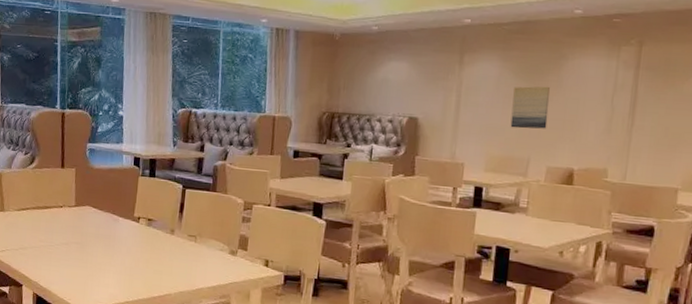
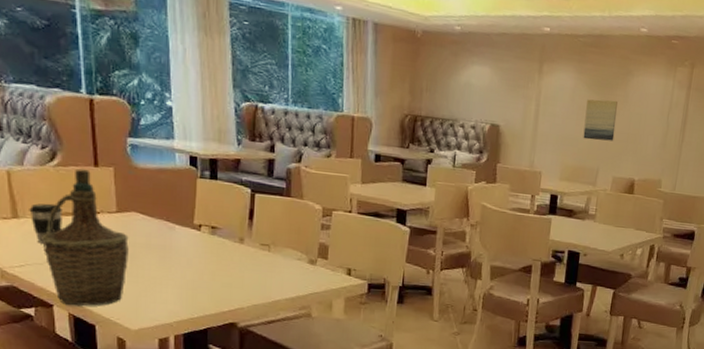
coffee cup: none [12,199,36,233] -> present [29,203,62,244]
bottle: none [19,170,83,287] -> present [42,168,129,306]

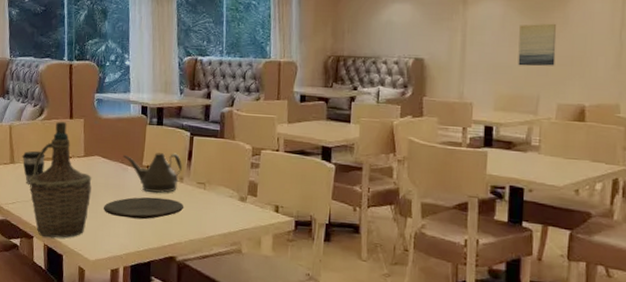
plate: none [145,259,246,284] -> present [103,197,184,220]
teapot: none [167,210,242,256] -> present [122,153,182,194]

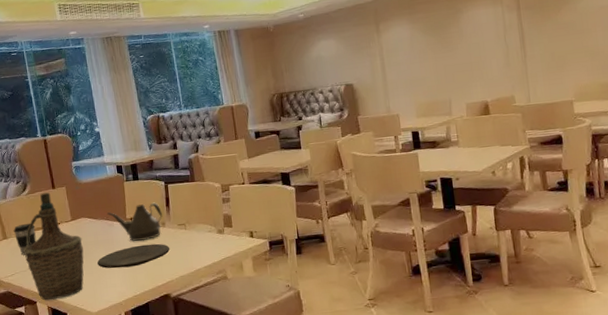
wall art: present [518,23,557,67] -> none [425,37,459,77]

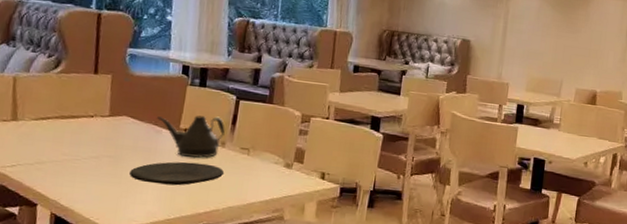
coffee cup: present [13,223,37,255] -> none [28,107,59,145]
bottle: present [23,192,84,301] -> none [35,75,118,206]

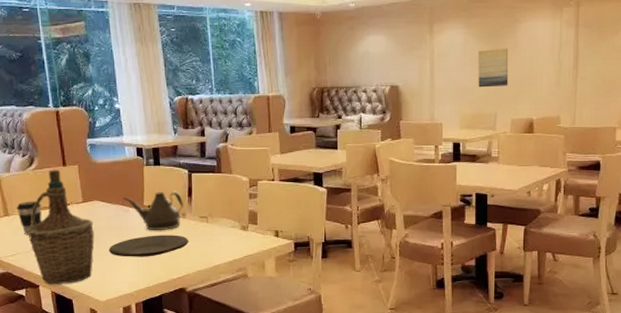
coffee cup: none [28,107,59,145] -> present [16,201,42,235]
bottle: none [35,75,118,206] -> present [27,169,95,285]
wall art: none [547,18,580,56] -> present [478,48,509,88]

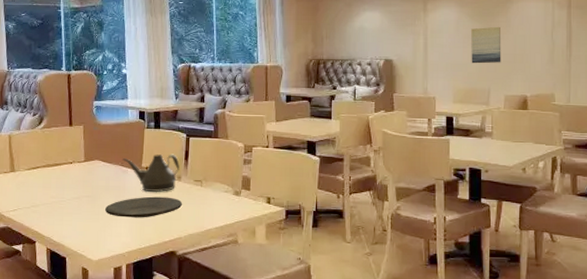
coffee cup: present [16,201,42,235] -> none [22,158,46,191]
bottle: present [27,169,95,285] -> none [30,129,93,242]

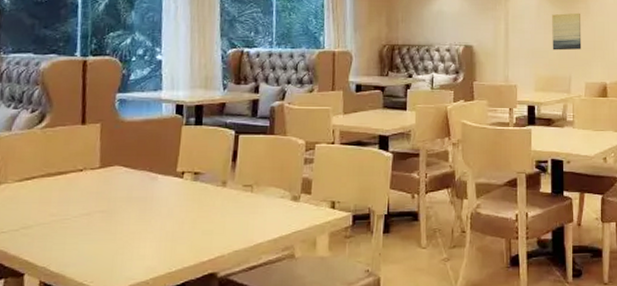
plate: present [104,196,183,218] -> none [123,207,228,235]
teapot: present [122,154,180,193] -> none [150,155,225,203]

